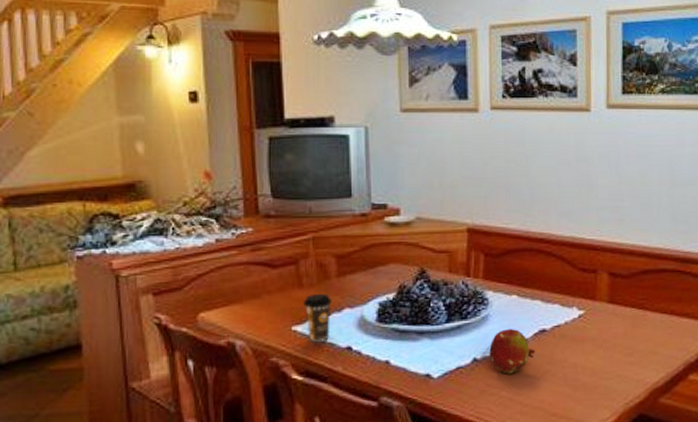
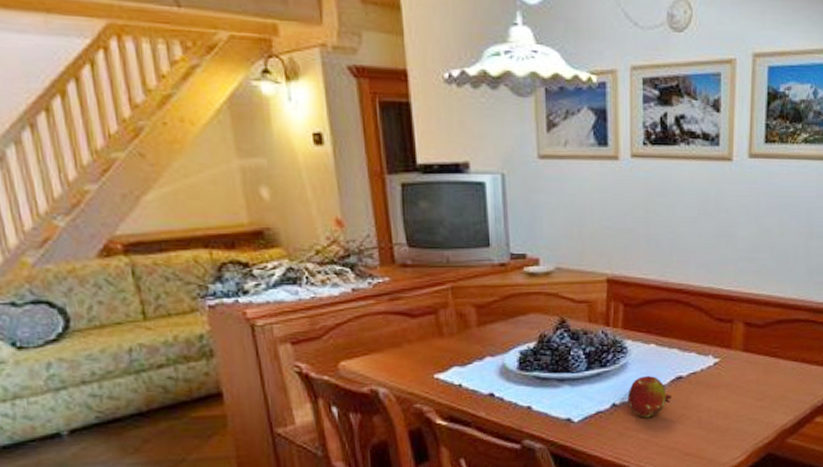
coffee cup: present [304,293,332,342] -> none [445,342,473,389]

